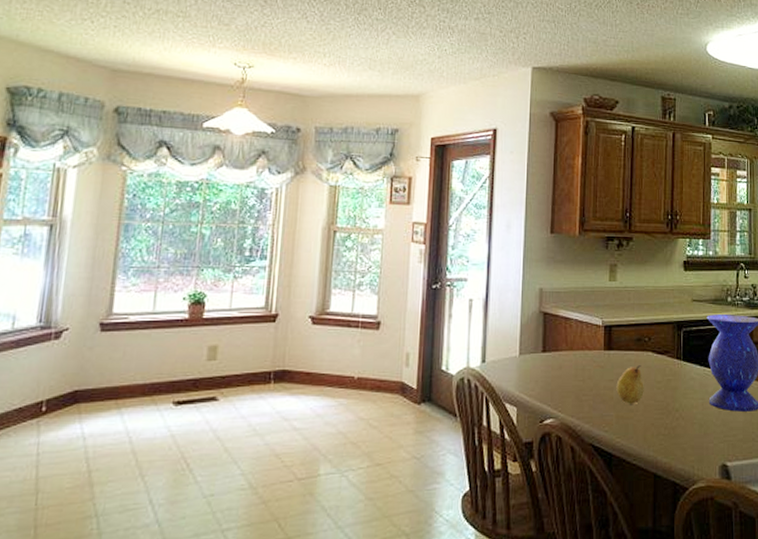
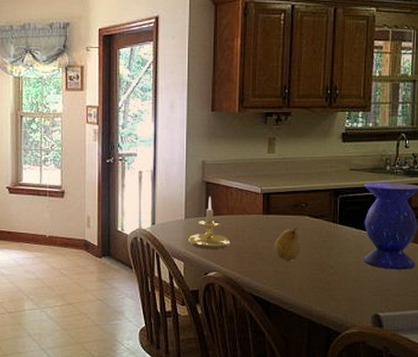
candle holder: none [523,330,569,392] -> present [189,197,231,249]

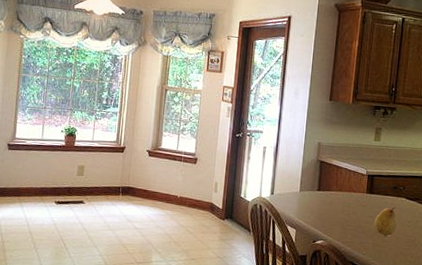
candle holder: present [189,197,231,249] -> none [301,174,337,221]

